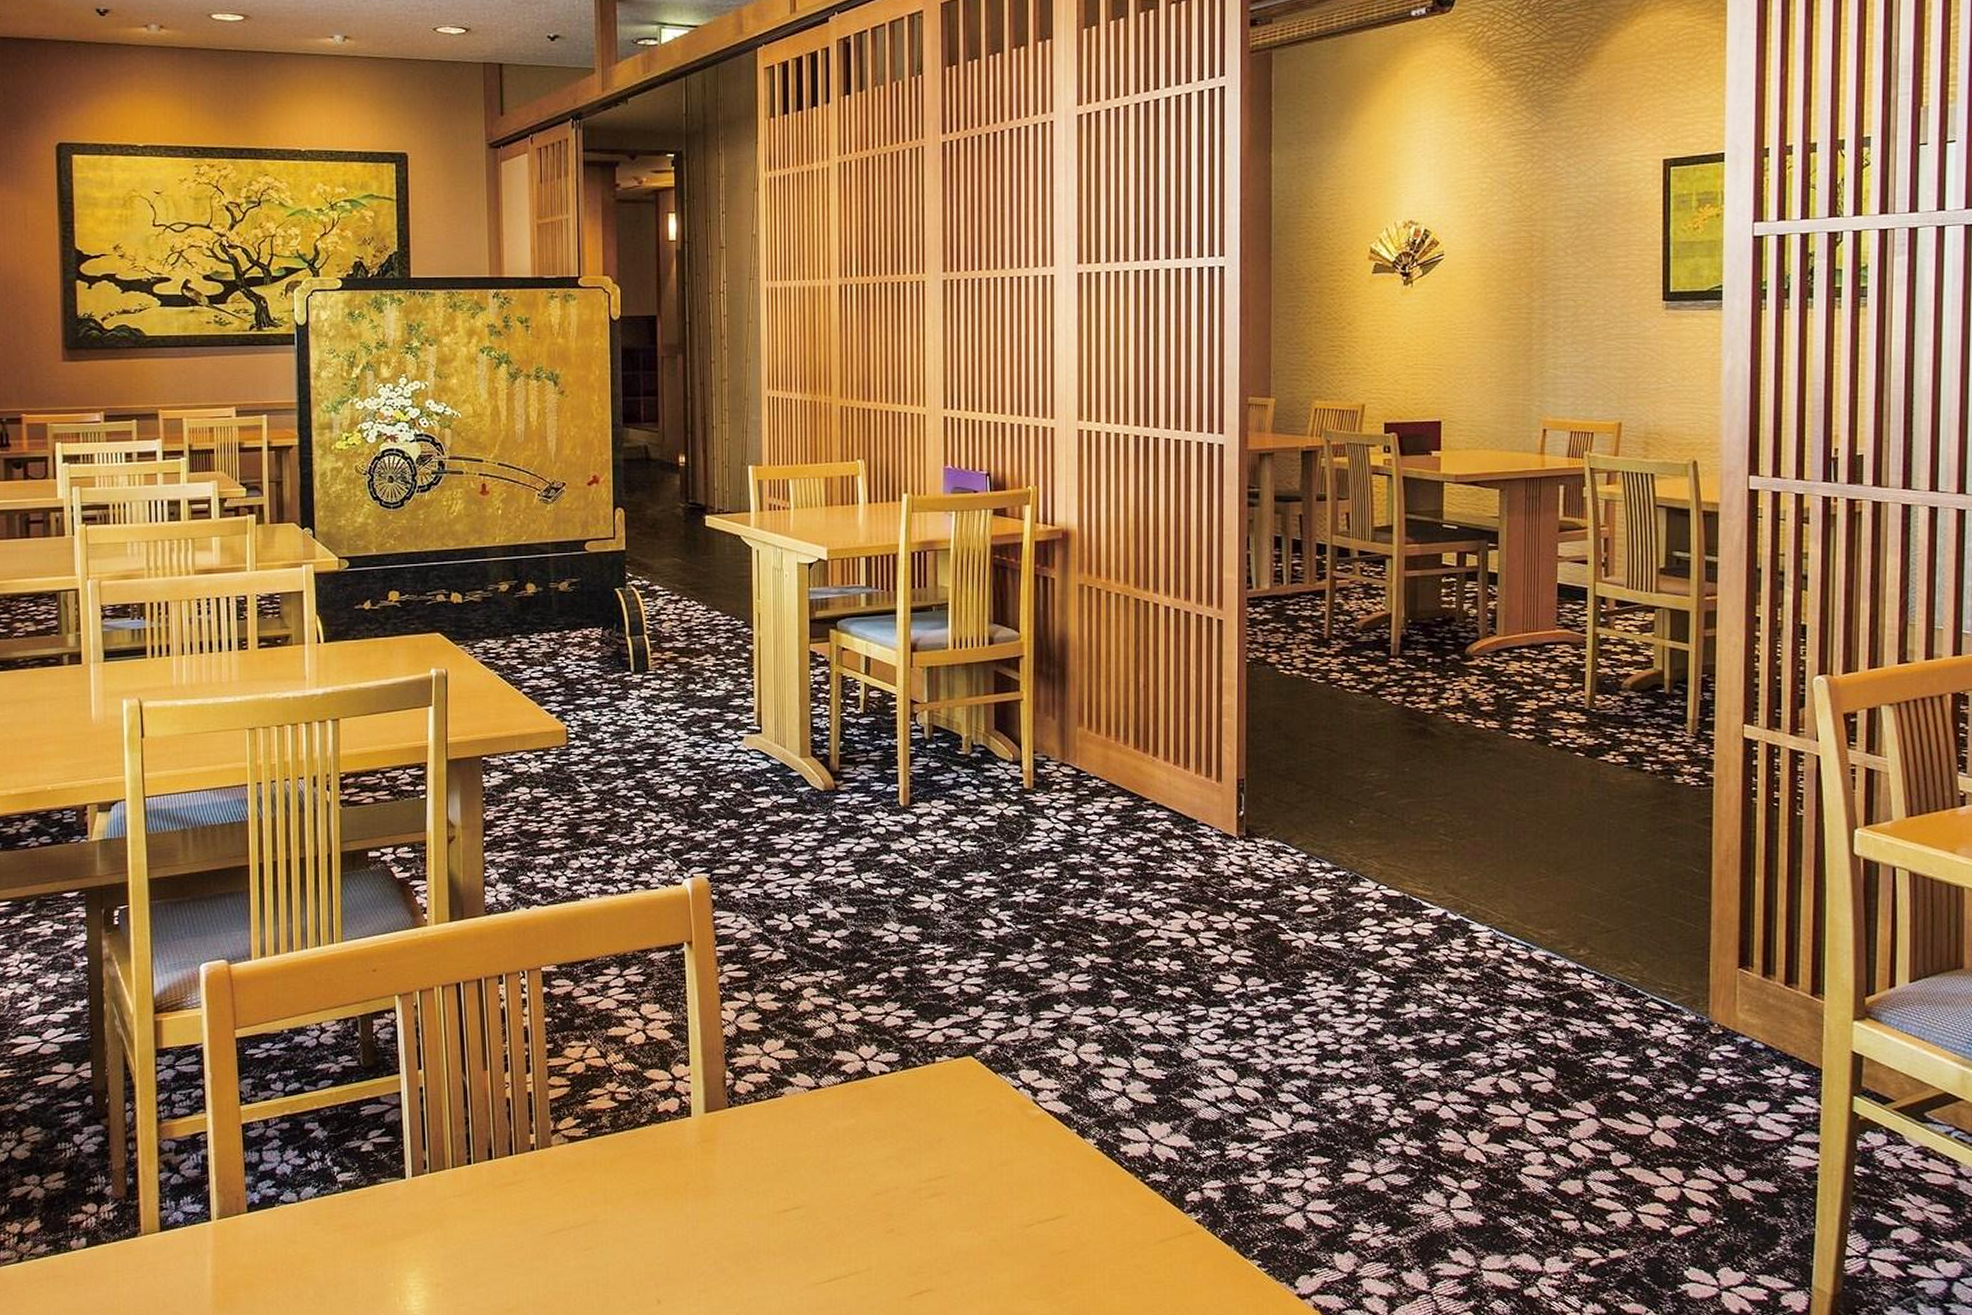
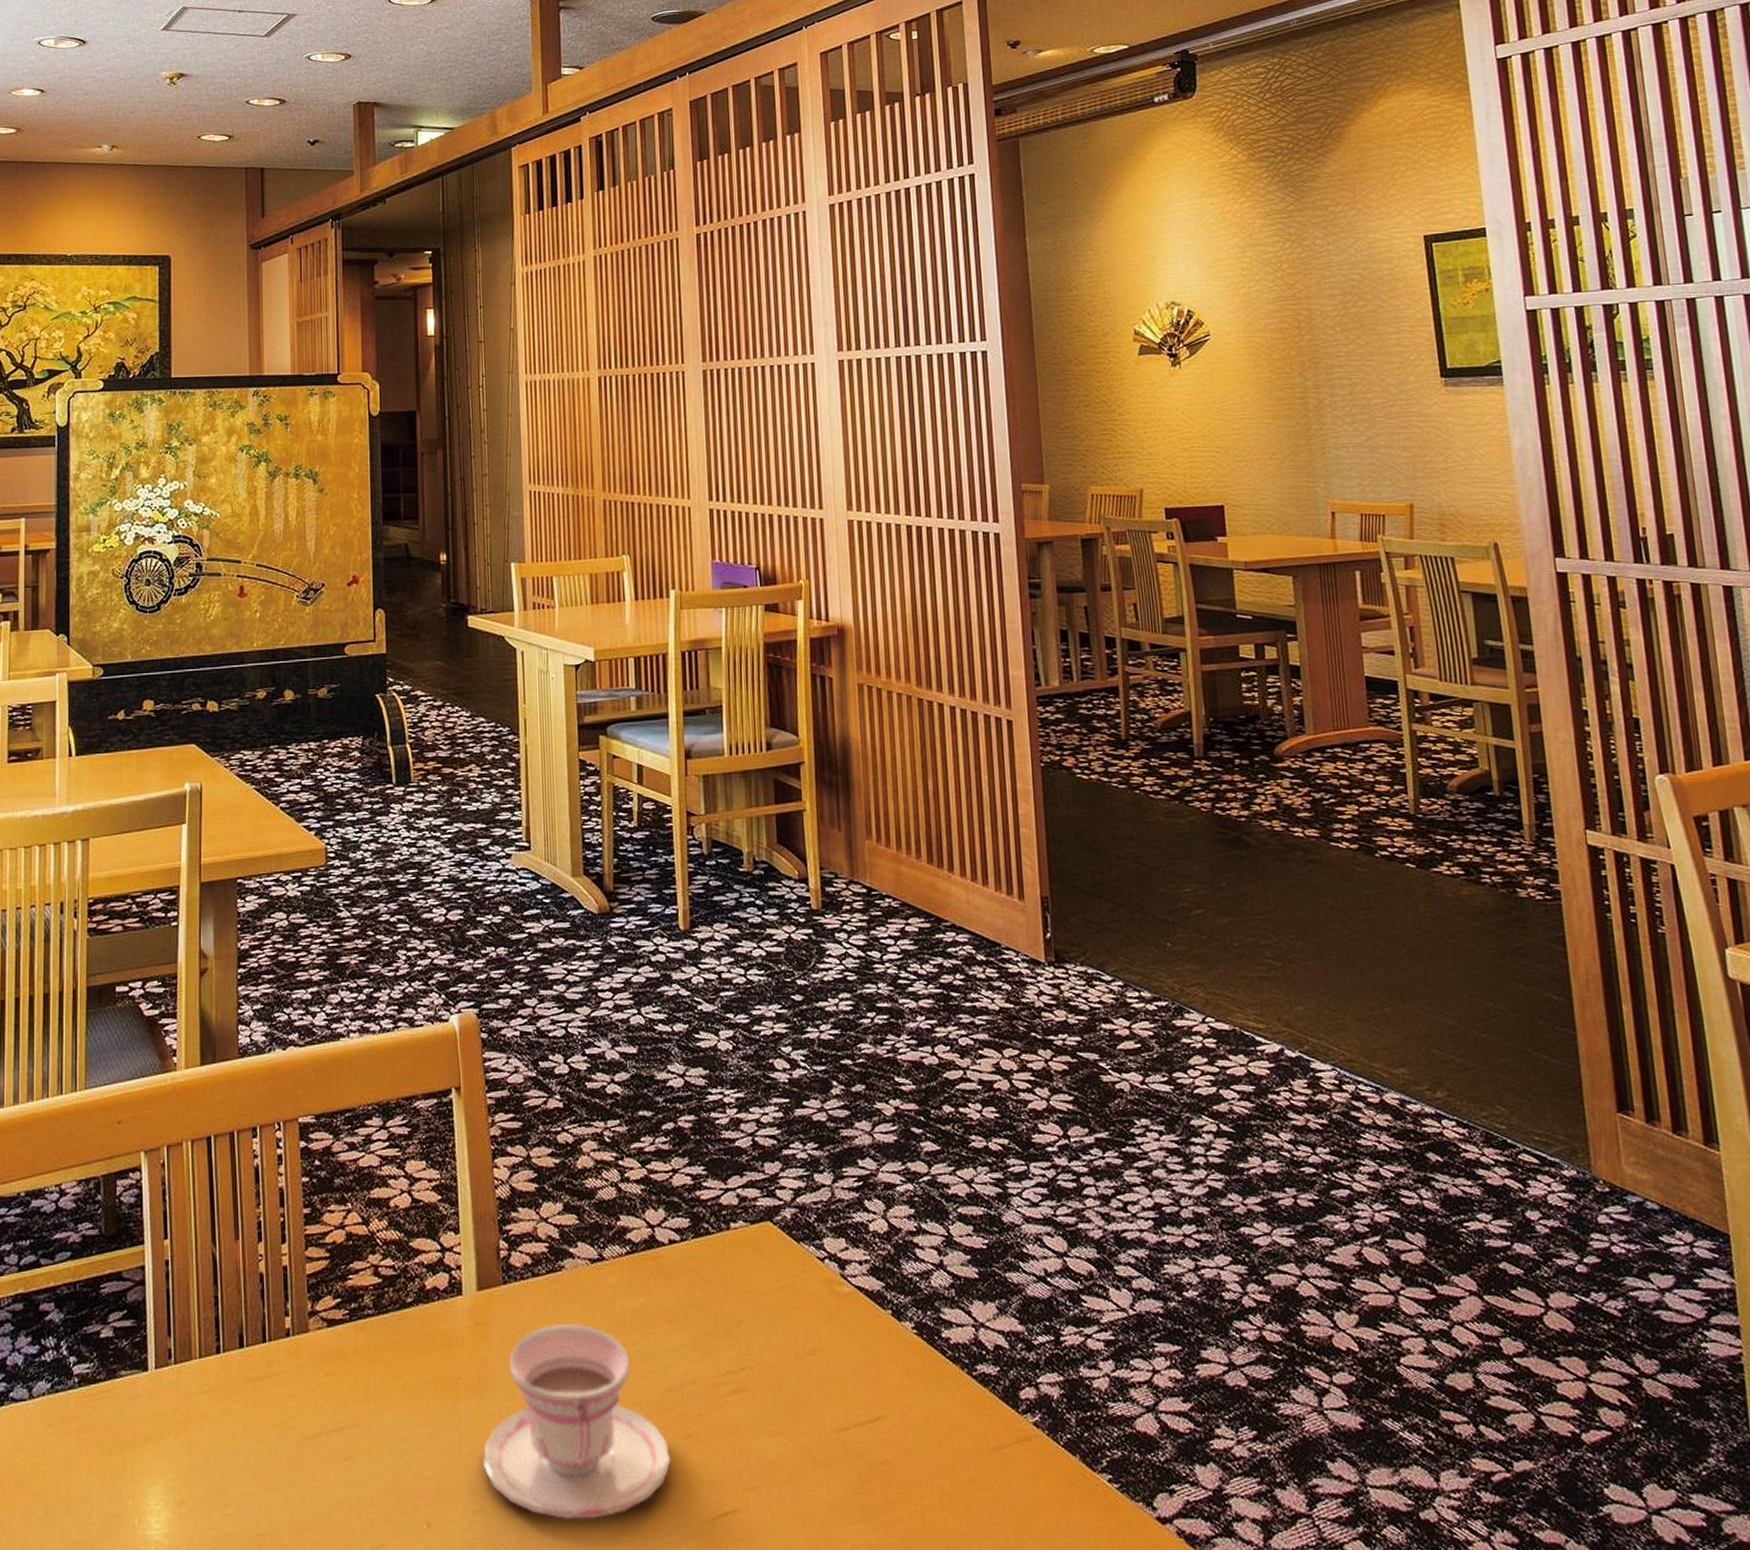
teacup: none [707,1139,875,1297] -> present [482,1323,671,1519]

